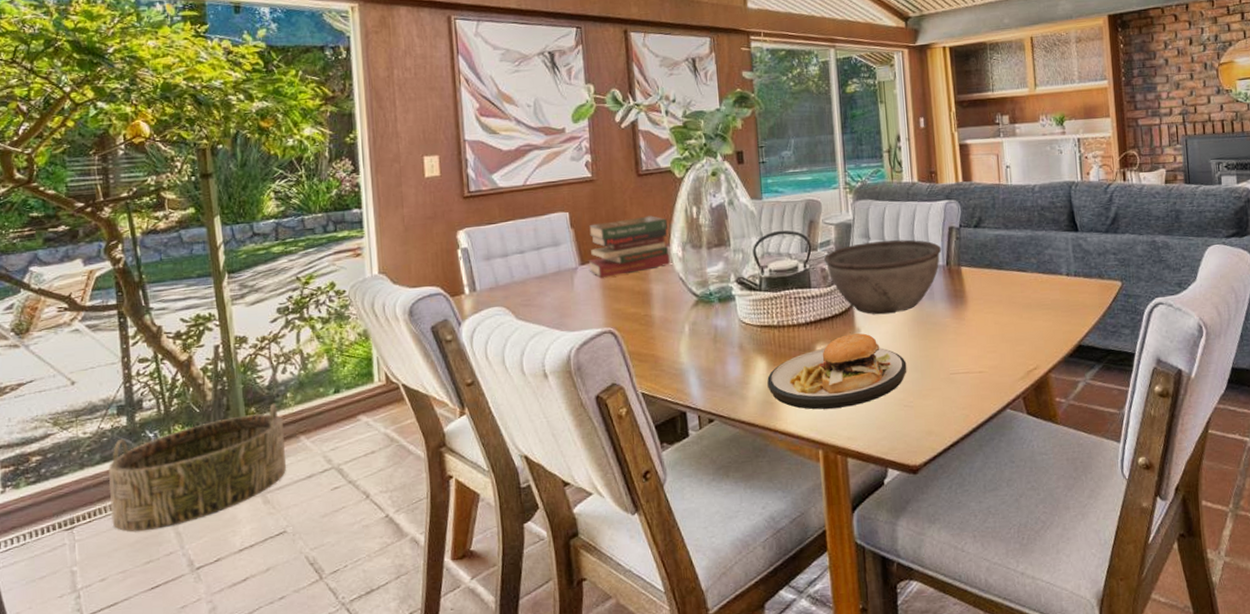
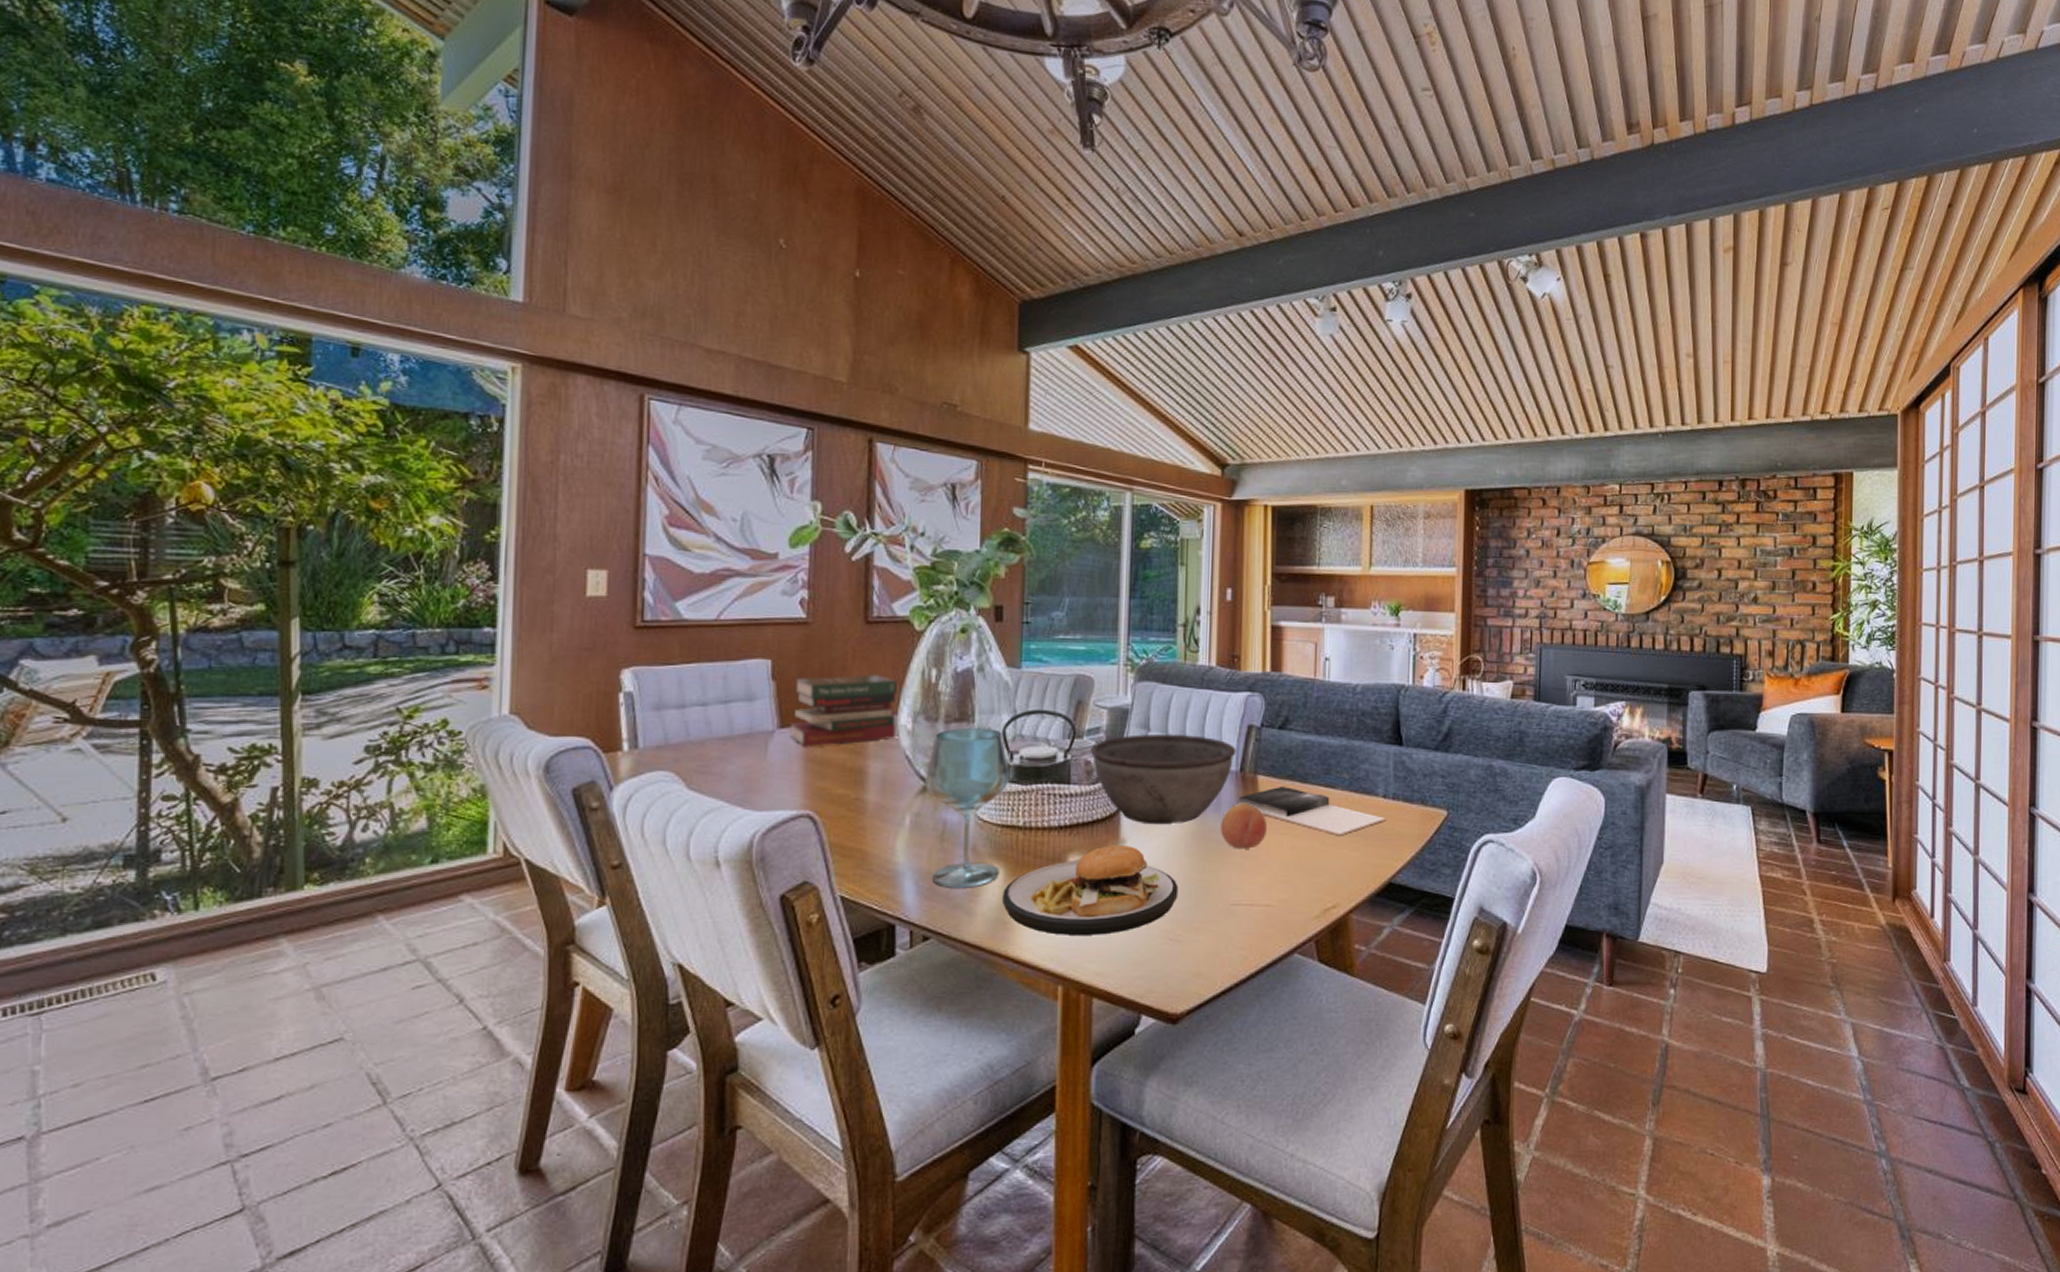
basket: present [108,403,286,532] -> none [98,869,356,1023]
wine glass: none [697,250,763,380] -> present [925,728,1010,888]
fruit: none [935,290,973,328] -> present [1220,803,1267,849]
book: none [945,273,1070,311] -> present [1235,786,1385,836]

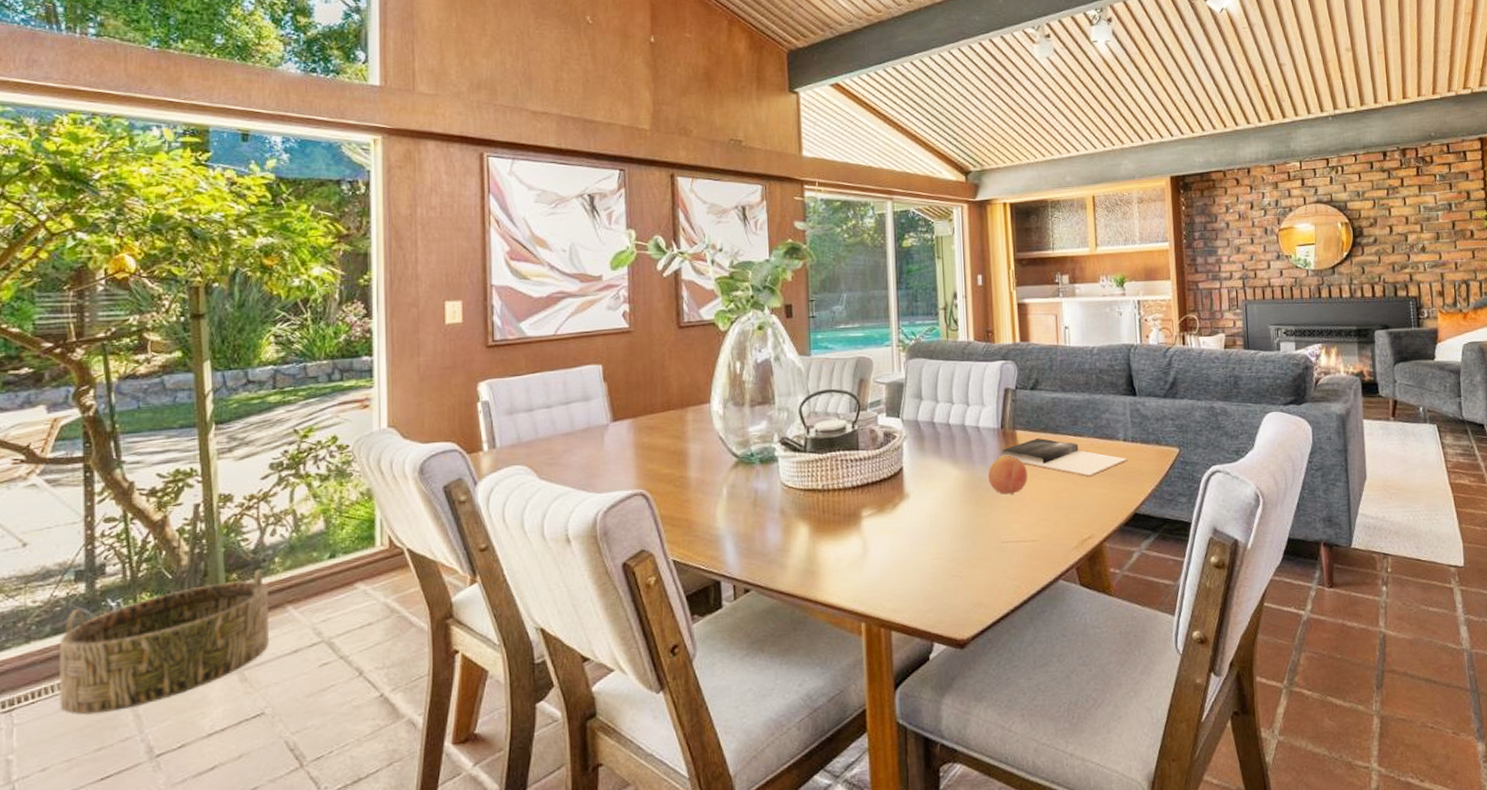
basket: none [98,869,356,1023] -> present [58,568,268,714]
books: present [789,674,897,748] -> none [621,370,710,437]
wine glass: present [925,728,1010,888] -> none [737,408,808,547]
plate: present [1002,843,1179,935] -> none [809,497,957,579]
bowl: present [1091,734,1236,825] -> none [874,401,997,479]

